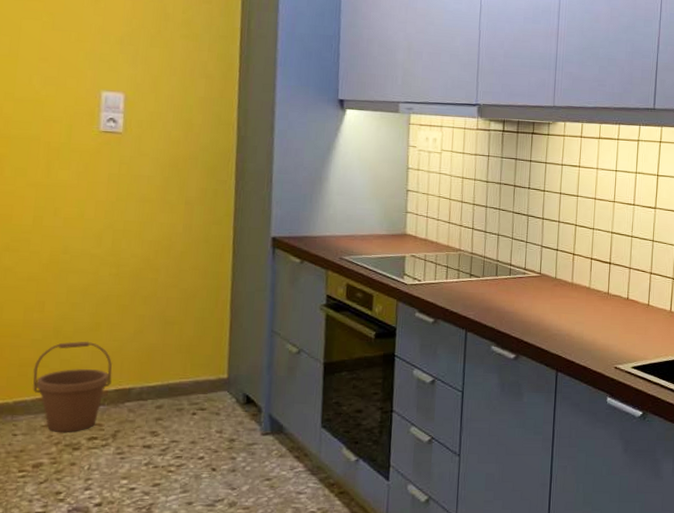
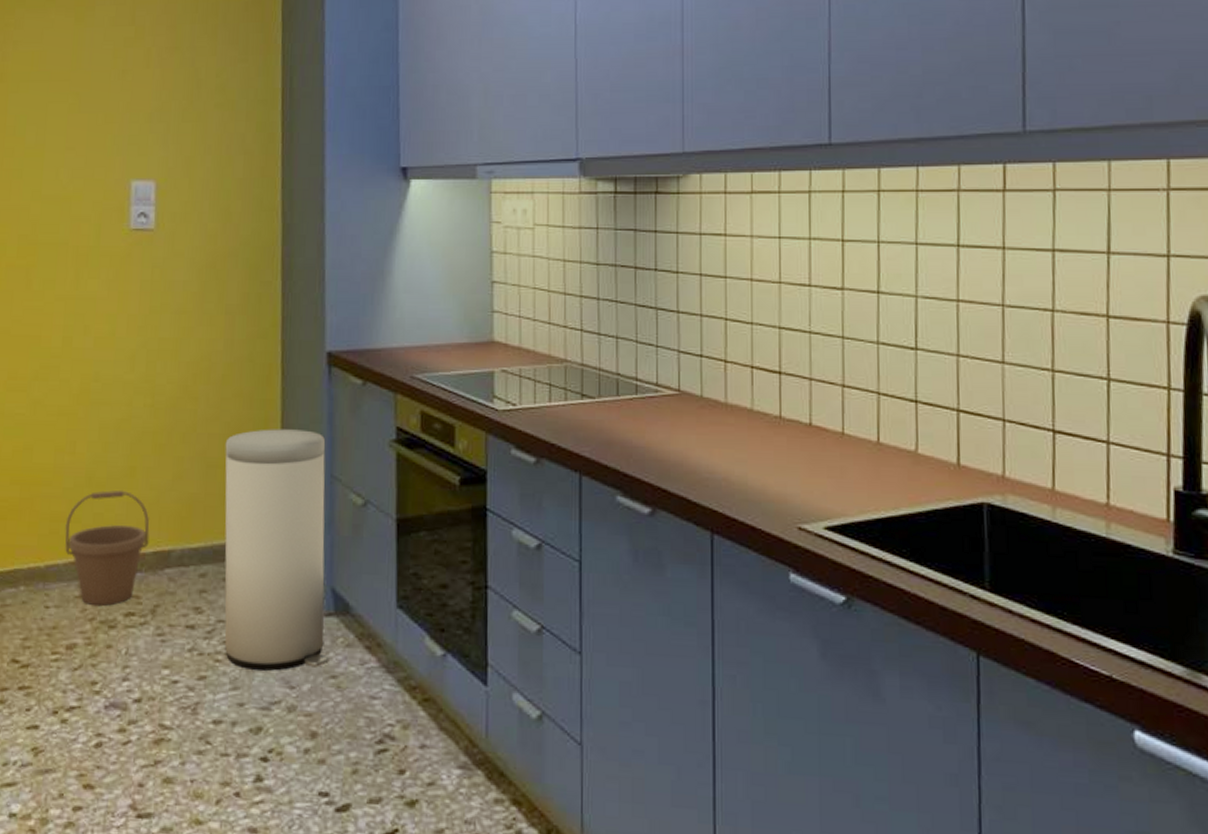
pedal bin: none [177,295,268,477] -> present [224,429,329,671]

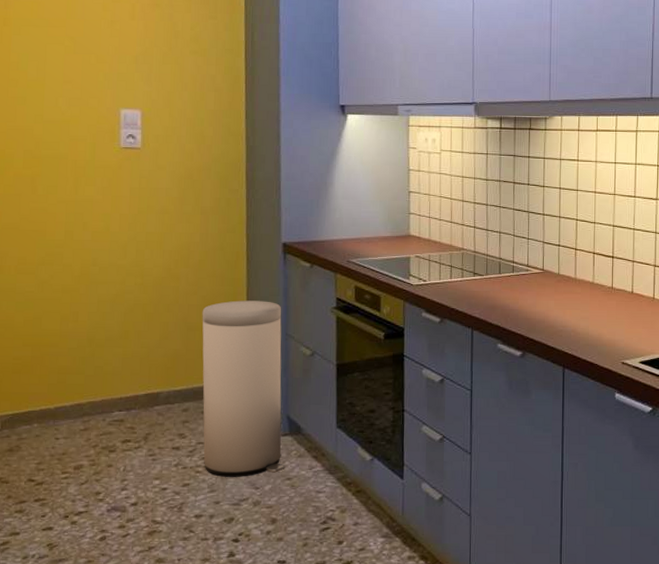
bucket: present [65,489,150,607] -> none [71,348,142,437]

